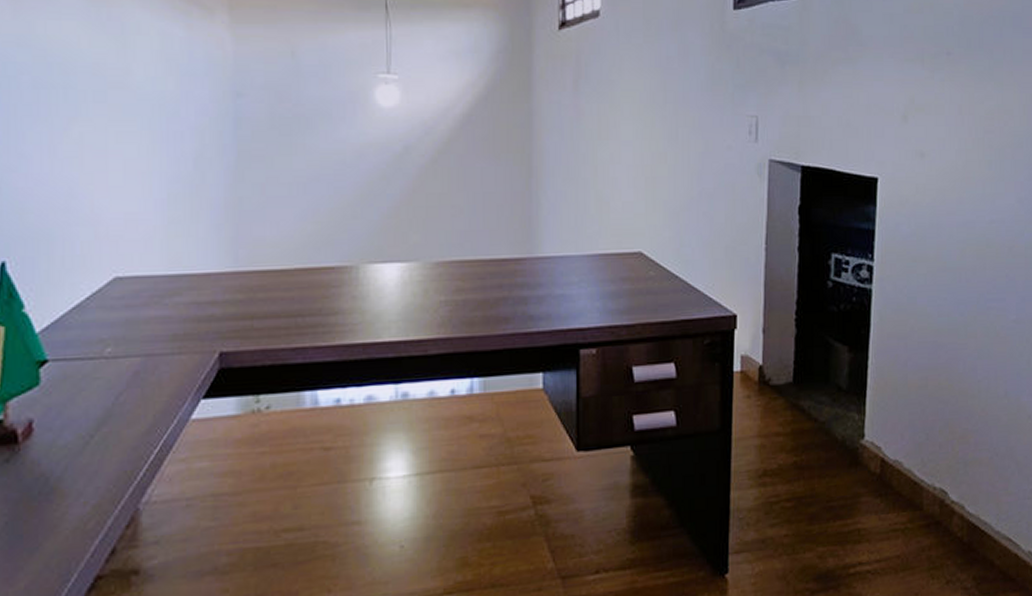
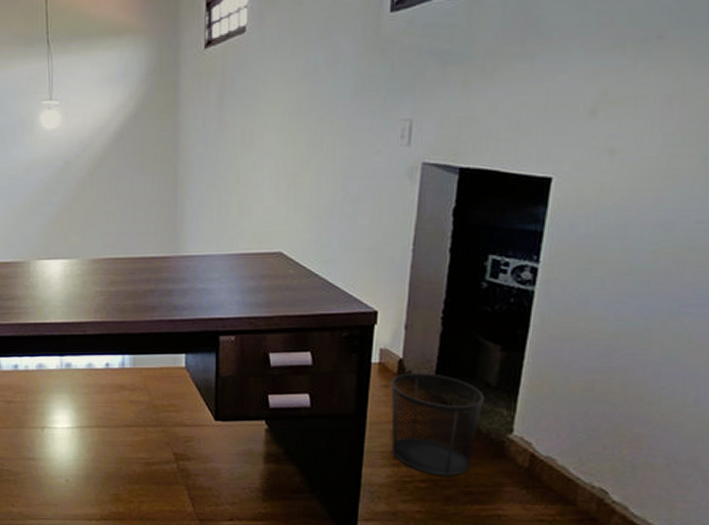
waste bin: none [753,379,838,493] -> present [391,372,485,477]

